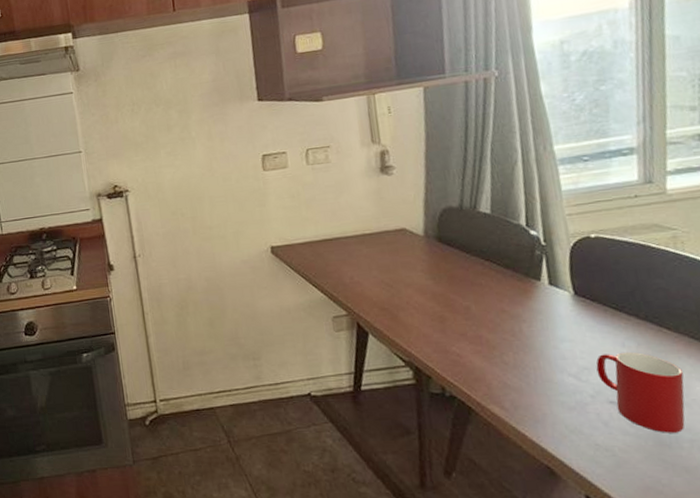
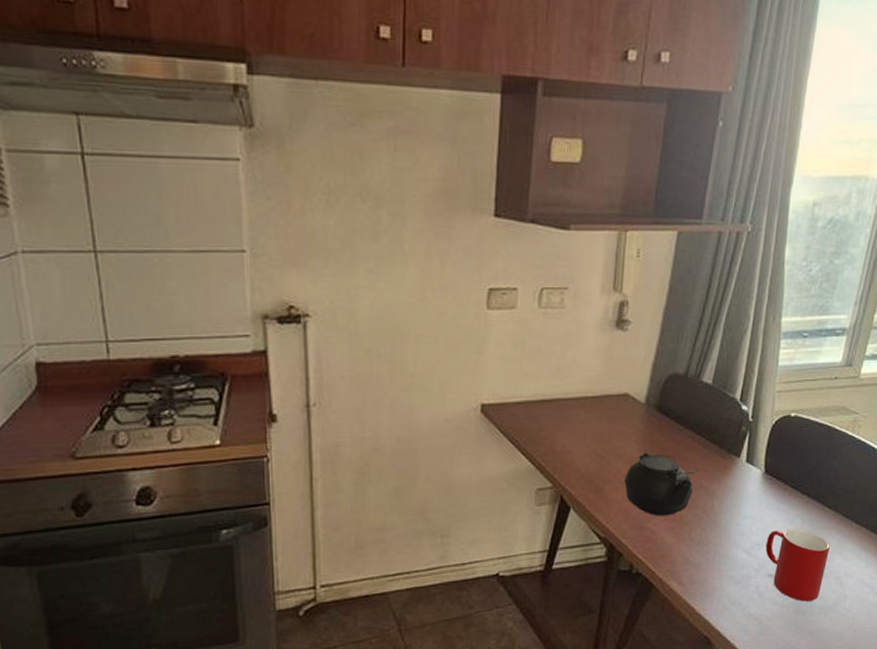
teapot: none [418,280,496,340] -> present [624,452,698,516]

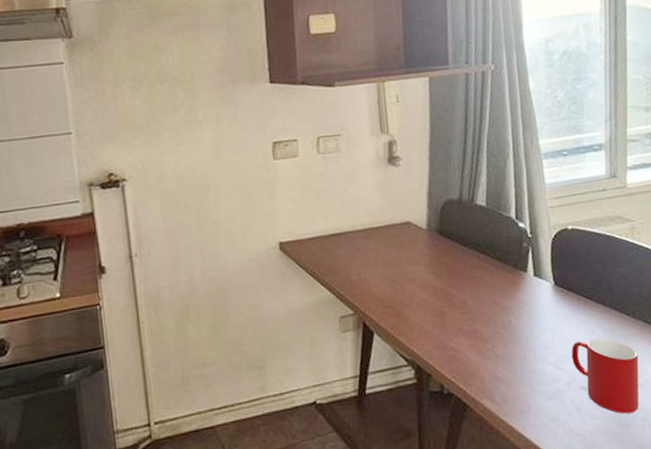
teapot: present [624,452,698,516] -> none [420,274,489,335]

